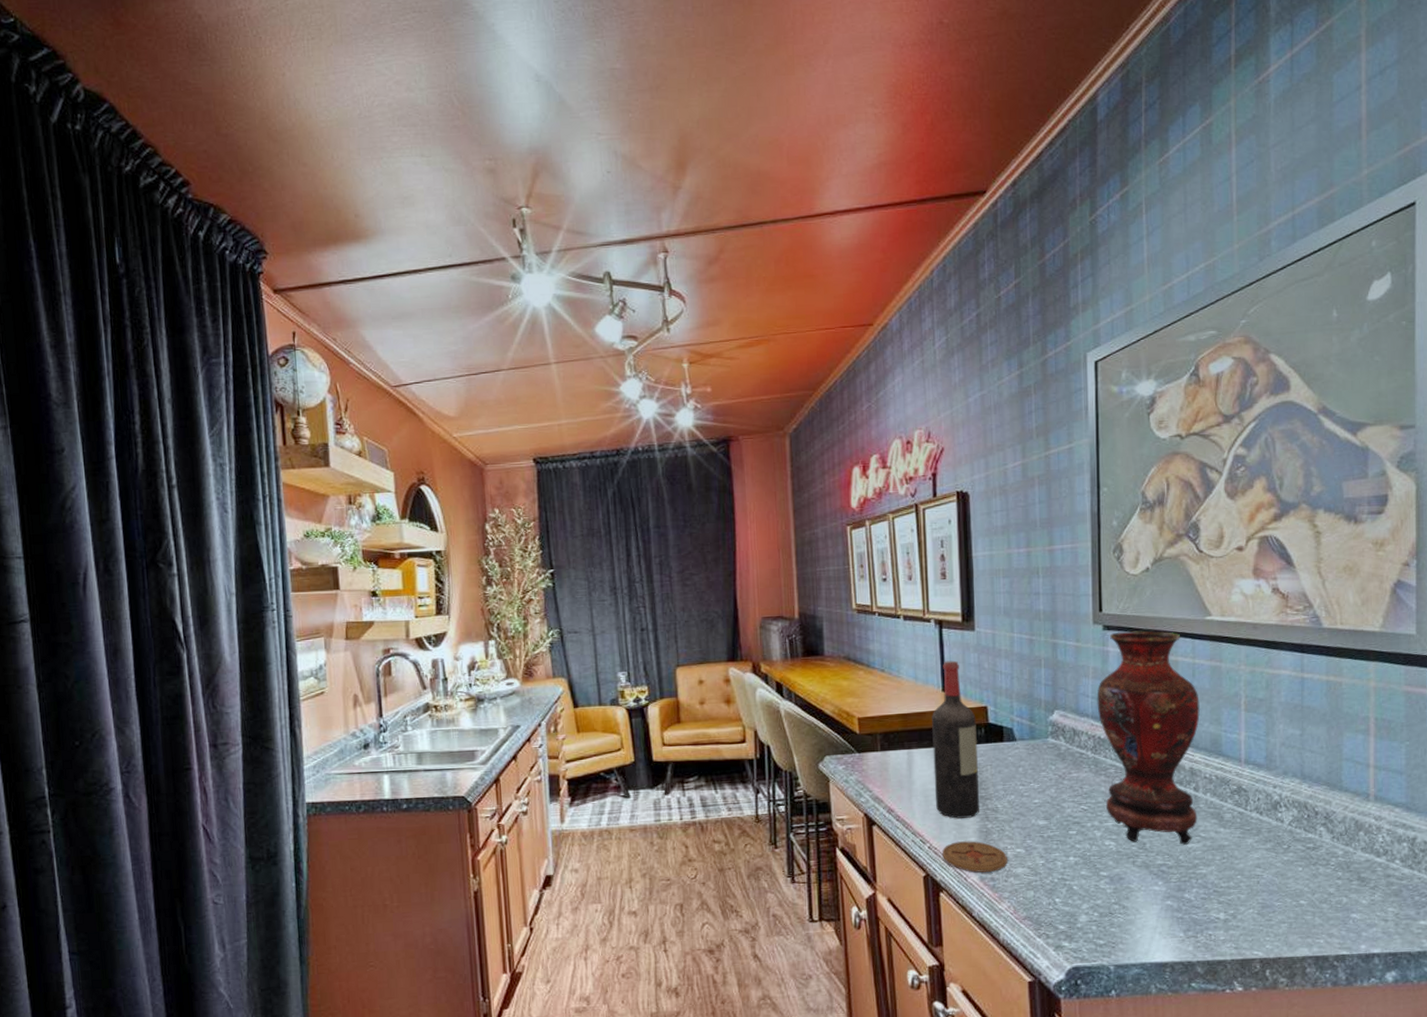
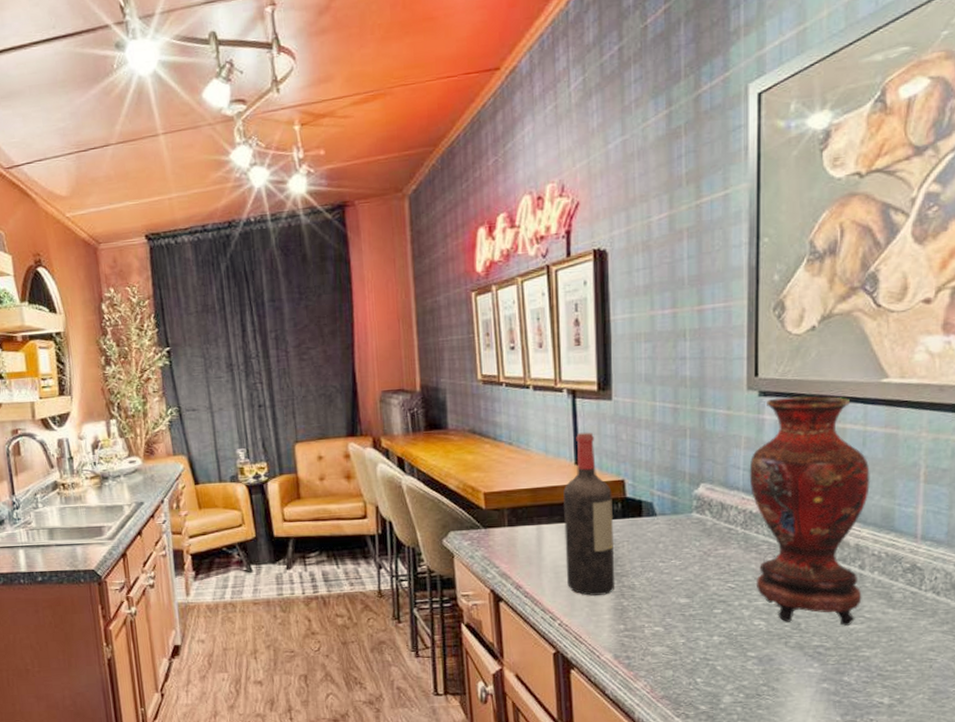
coaster: present [942,841,1007,873] -> none [574,618,644,651]

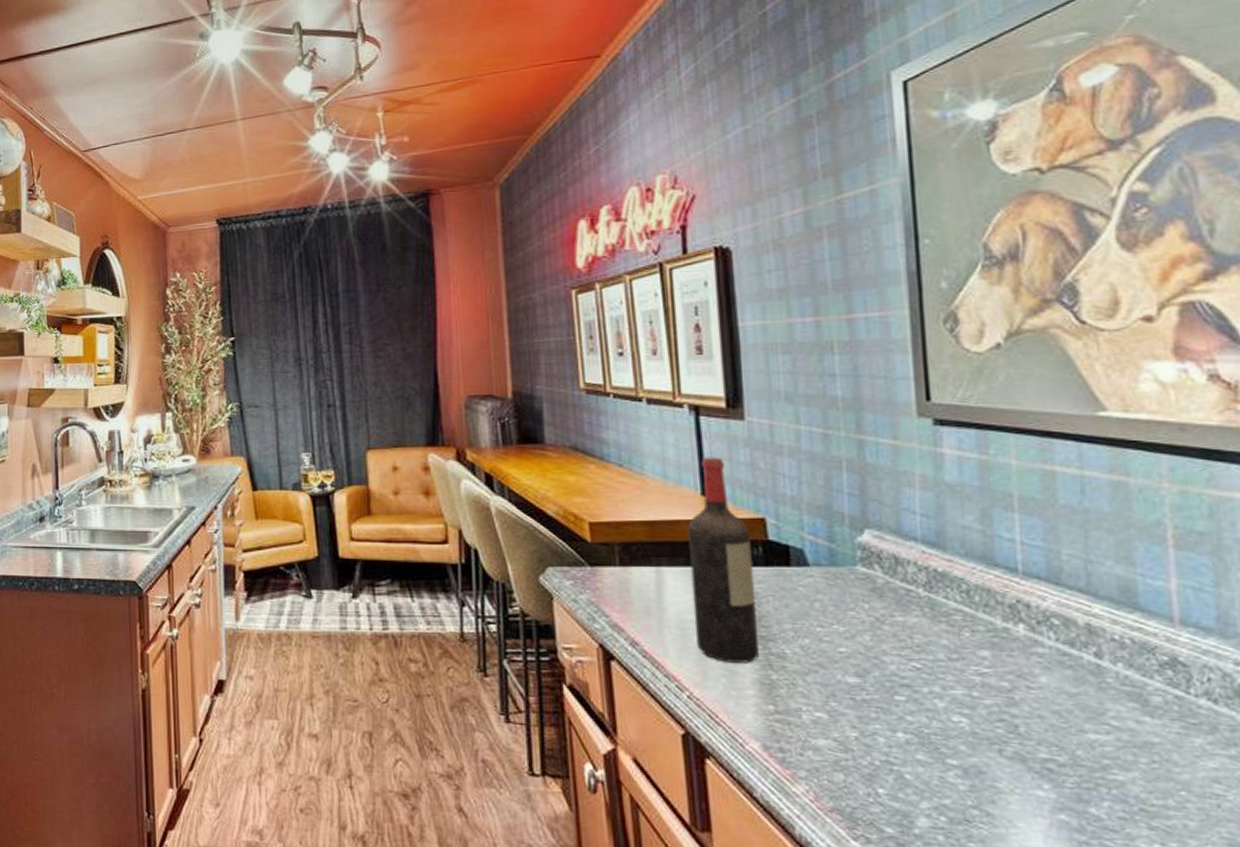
vase: present [749,395,870,626] -> none [928,428,1104,735]

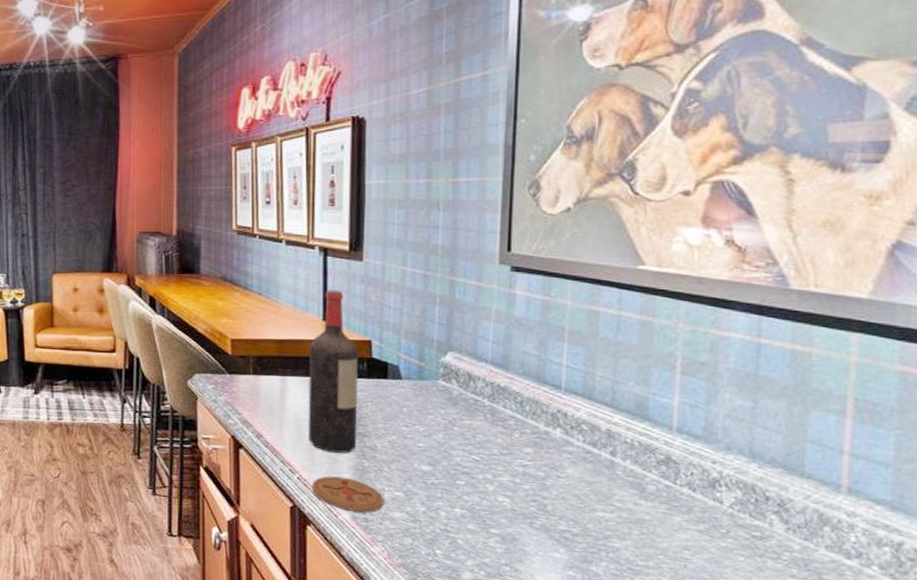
coaster: none [707,693,803,740] -> present [312,476,384,512]

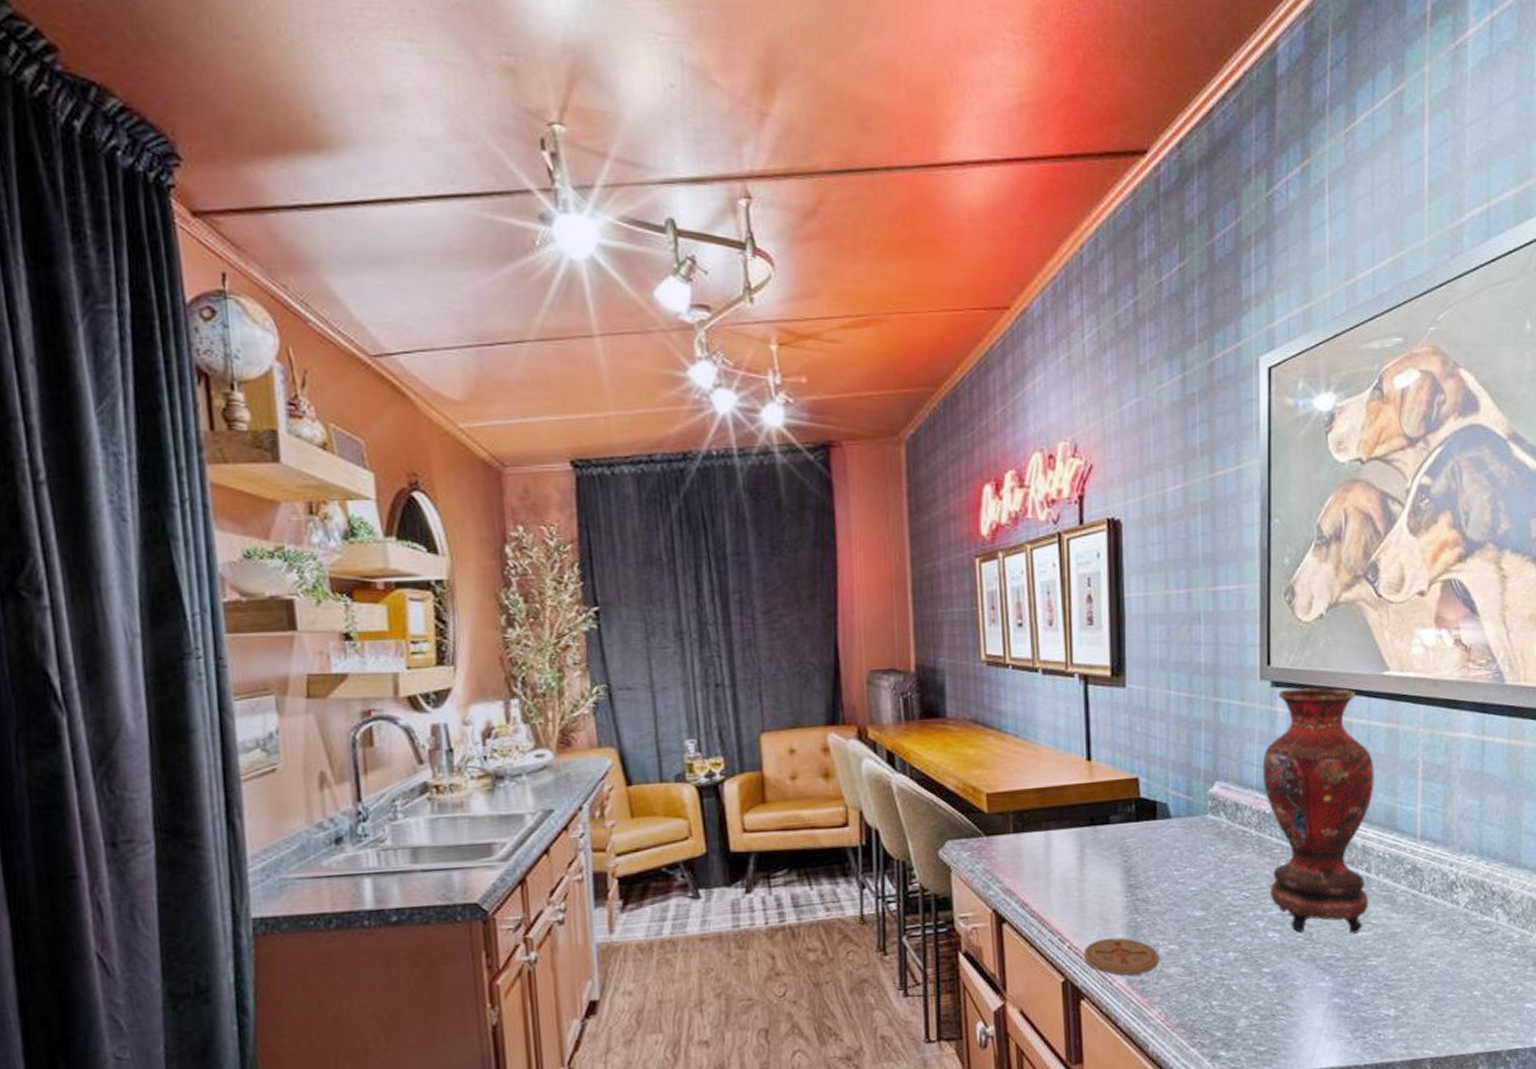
wine bottle: present [308,289,358,453] -> none [1074,723,1129,912]
vase: none [498,274,624,513] -> present [1262,687,1374,934]

